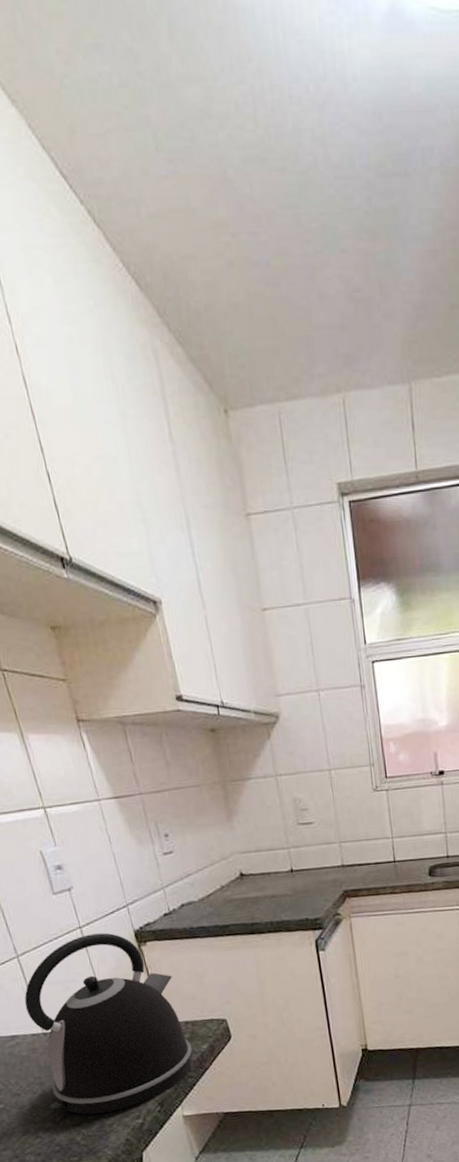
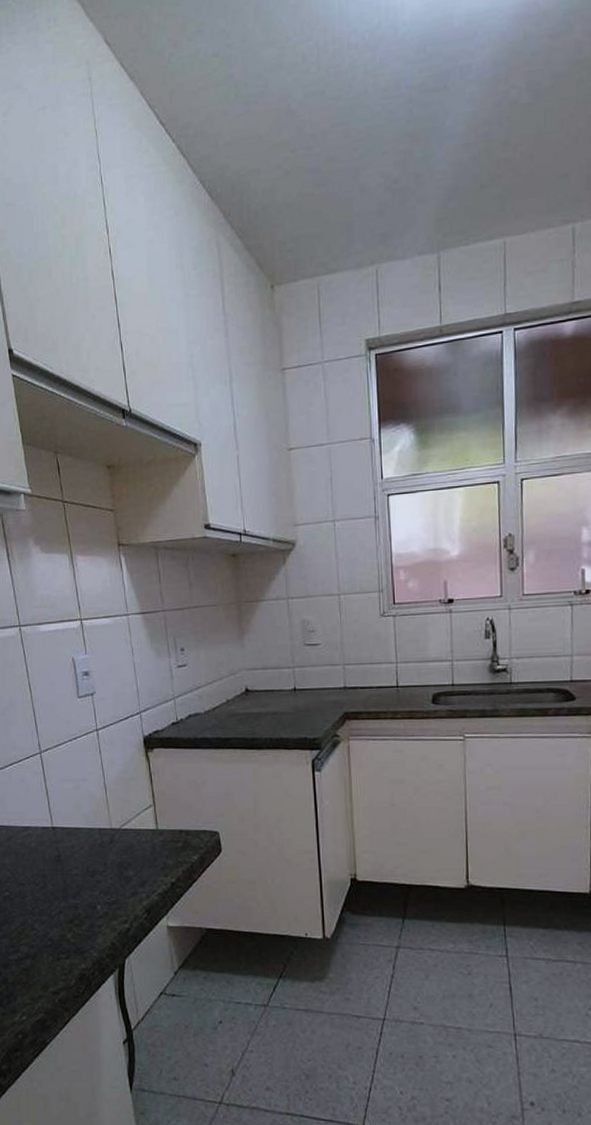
kettle: present [24,932,193,1115] -> none [40,737,183,913]

